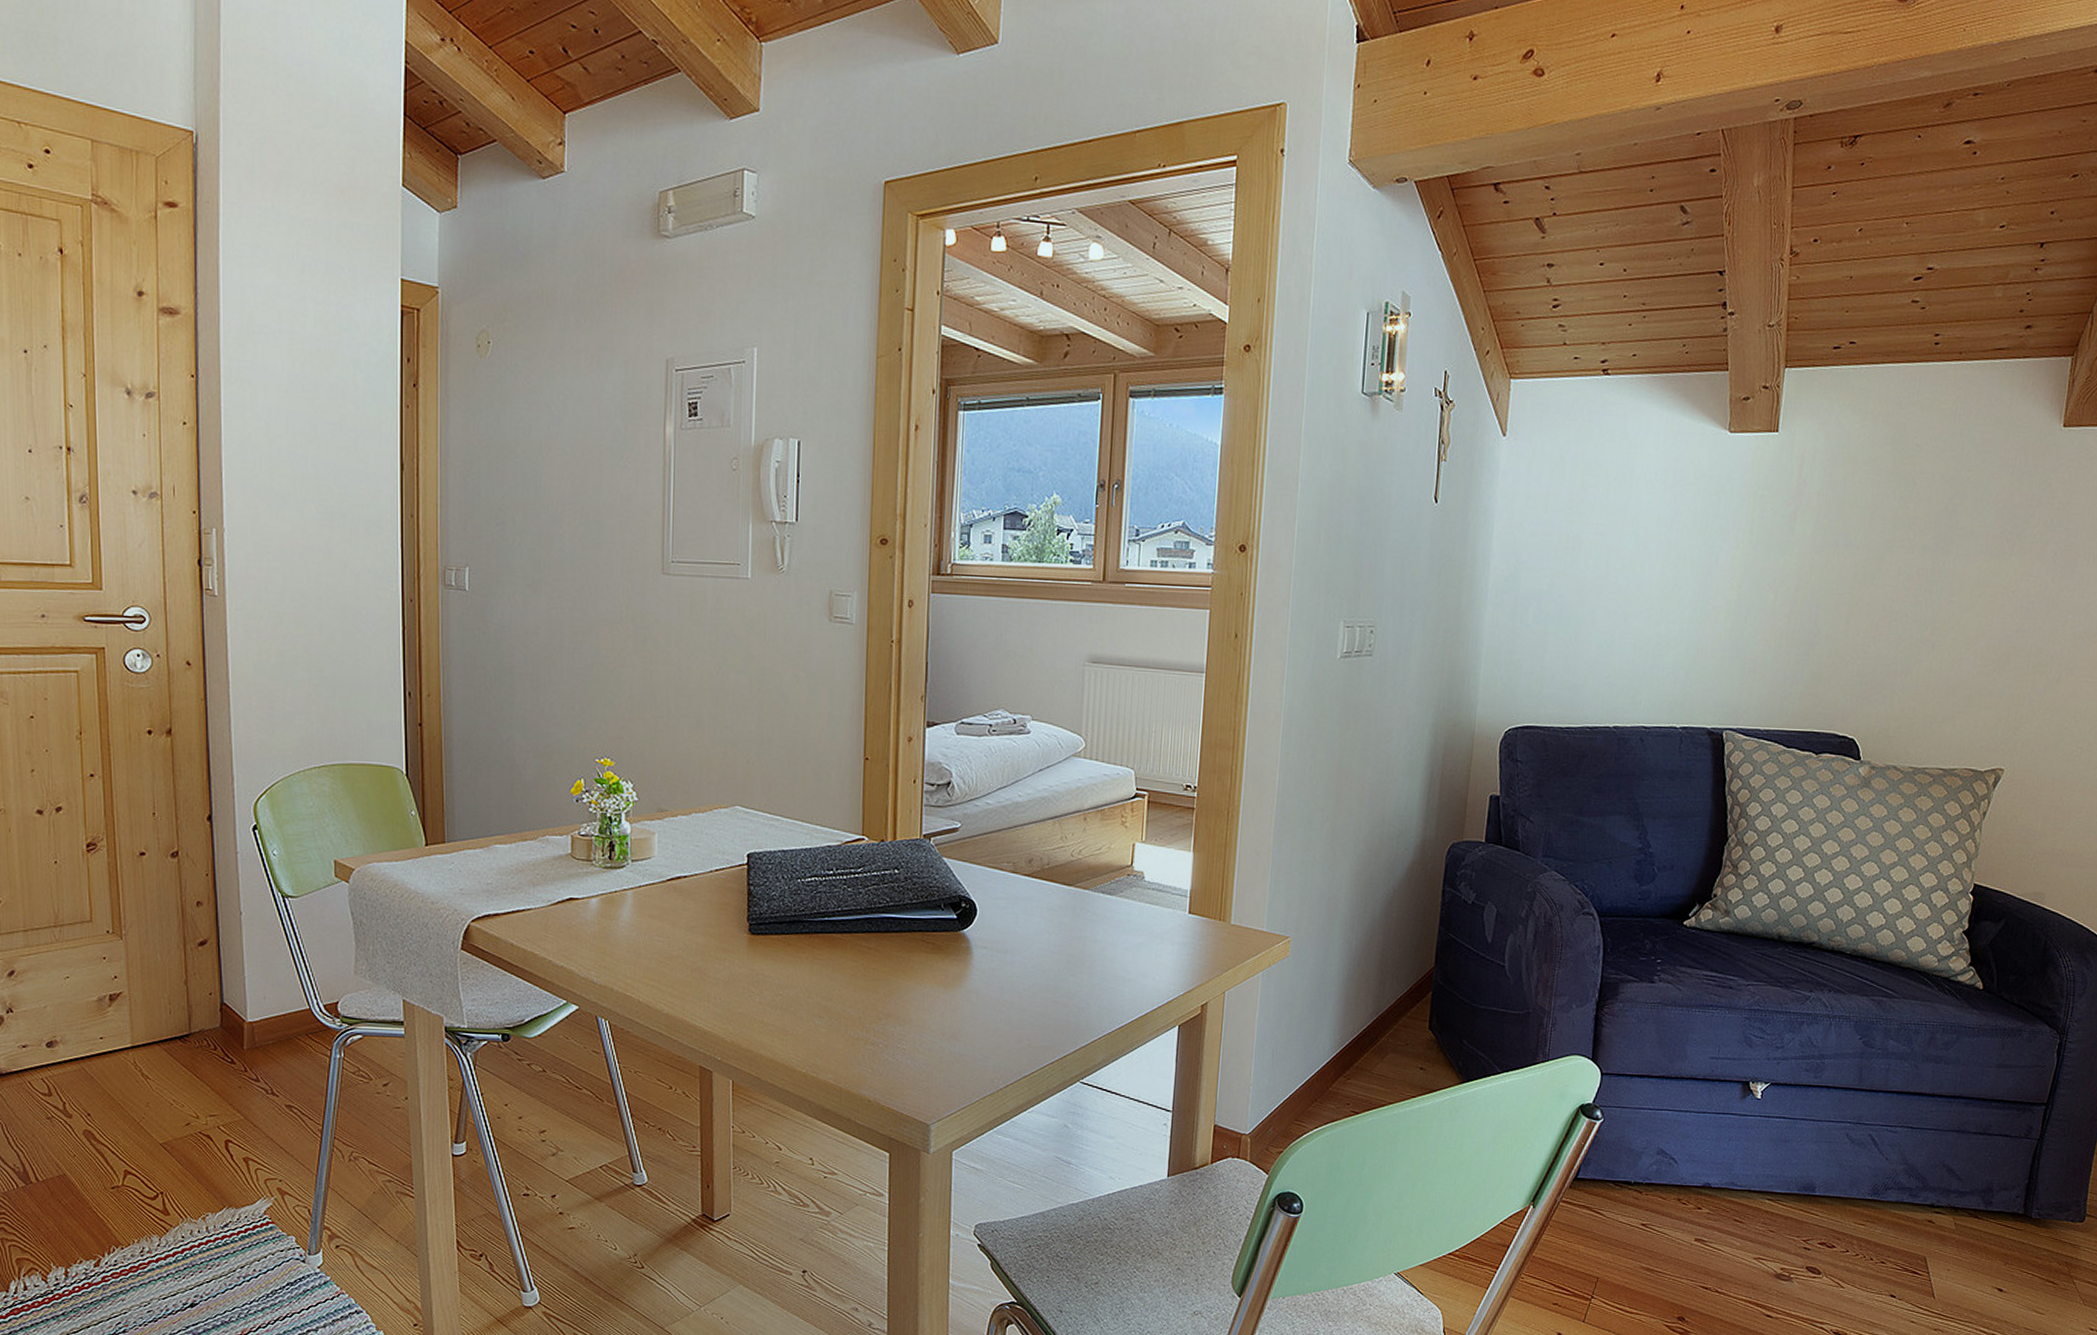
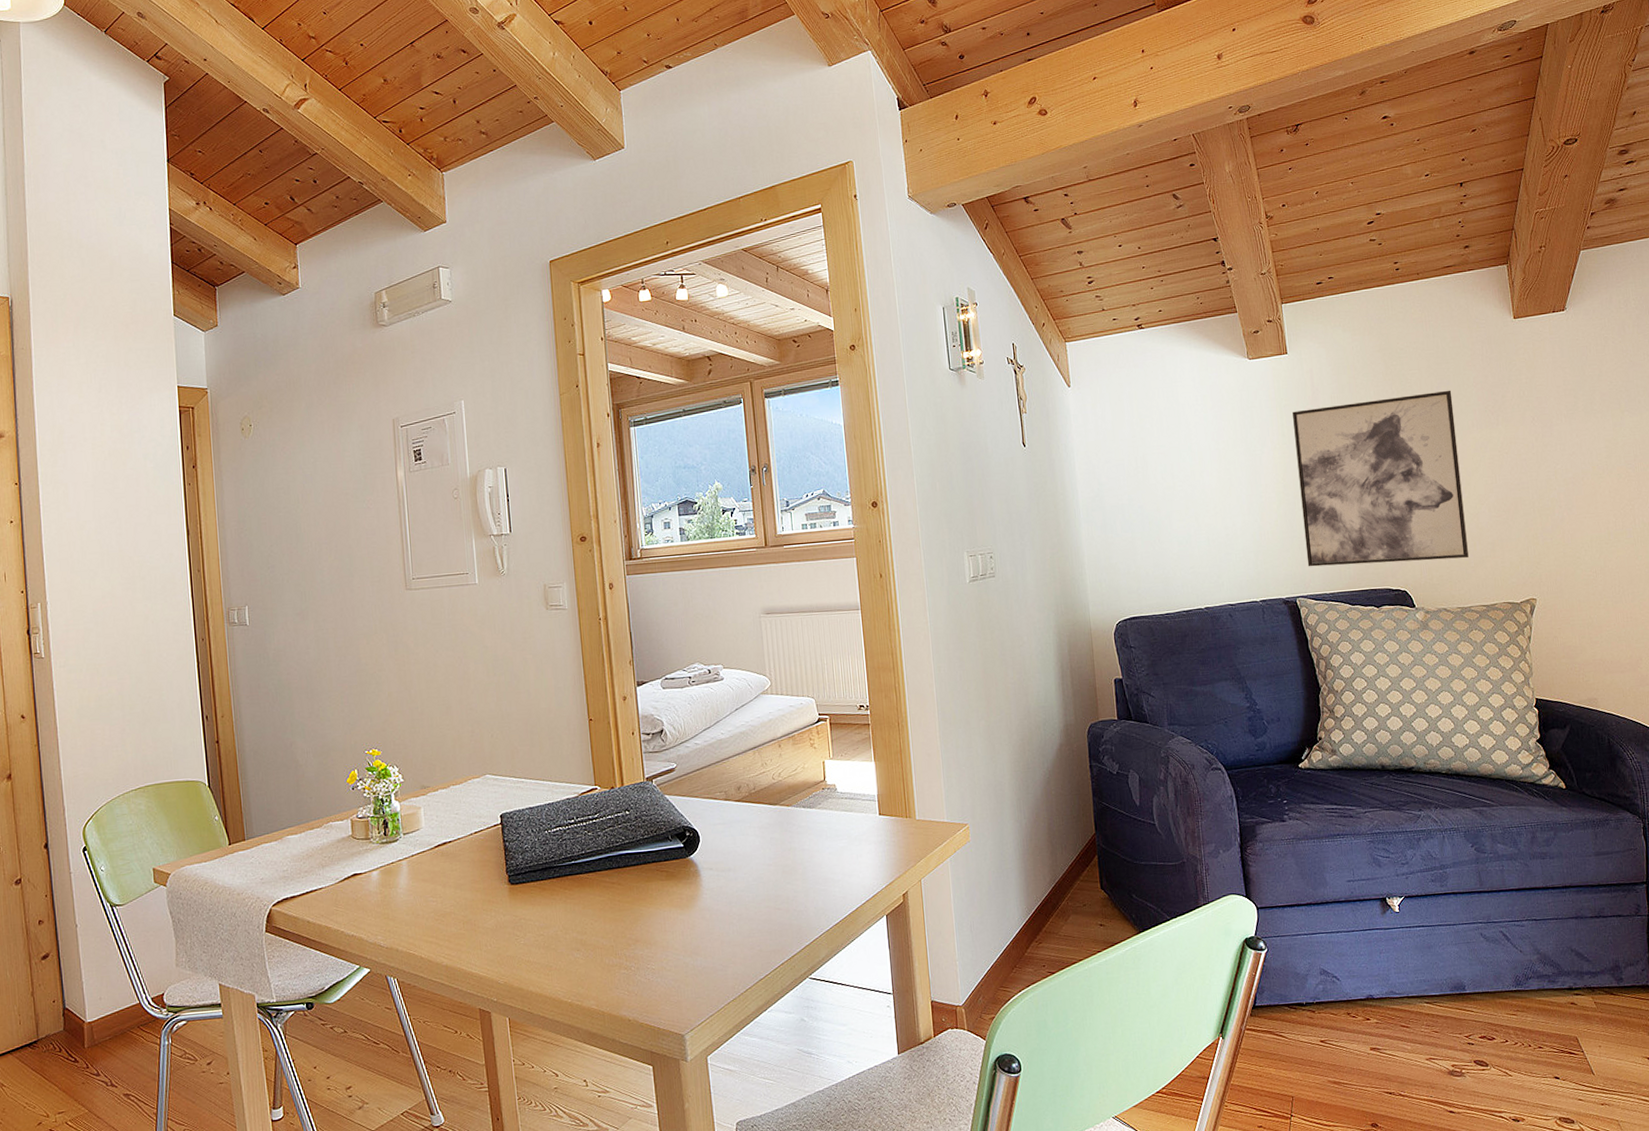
wall art: none [1745,504,1966,711] -> present [1292,390,1469,567]

